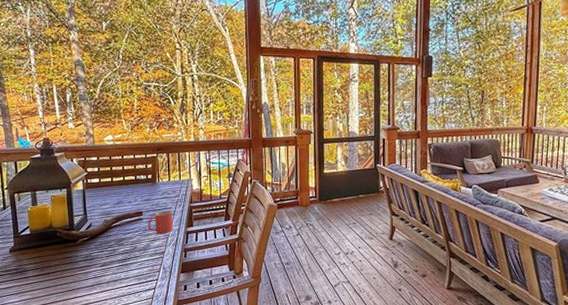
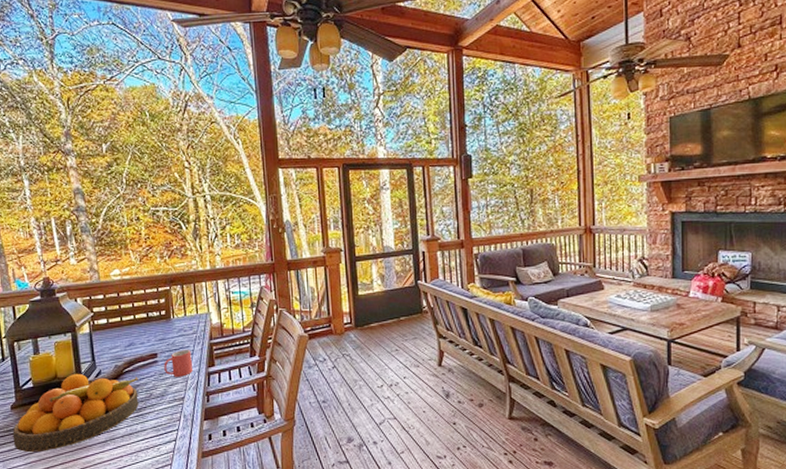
fruit bowl: none [10,224,125,291] -> present [12,373,139,453]

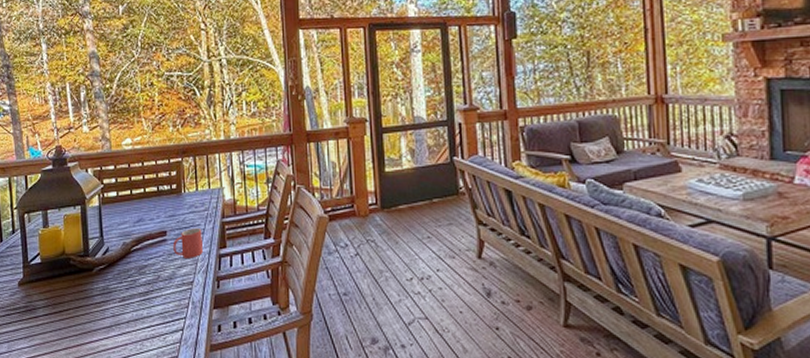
fruit bowl: present [12,373,139,453] -> none [18,249,146,335]

